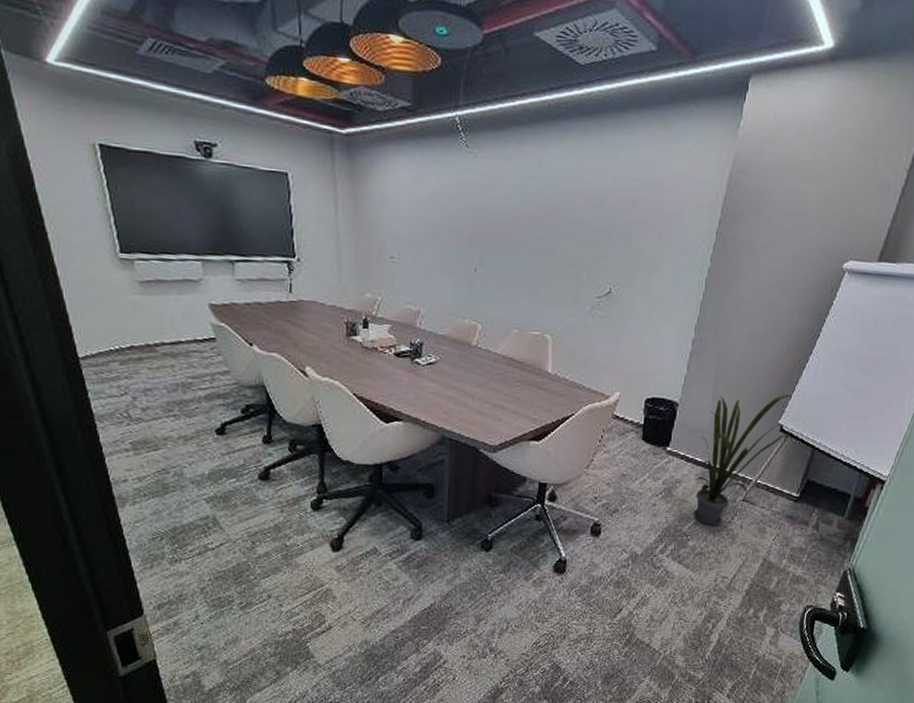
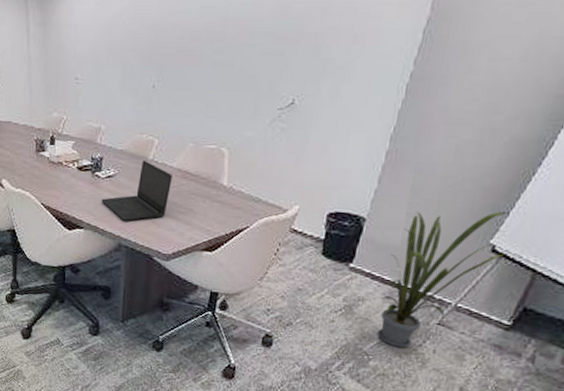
laptop: none [422,345,497,412] -> present [101,159,172,221]

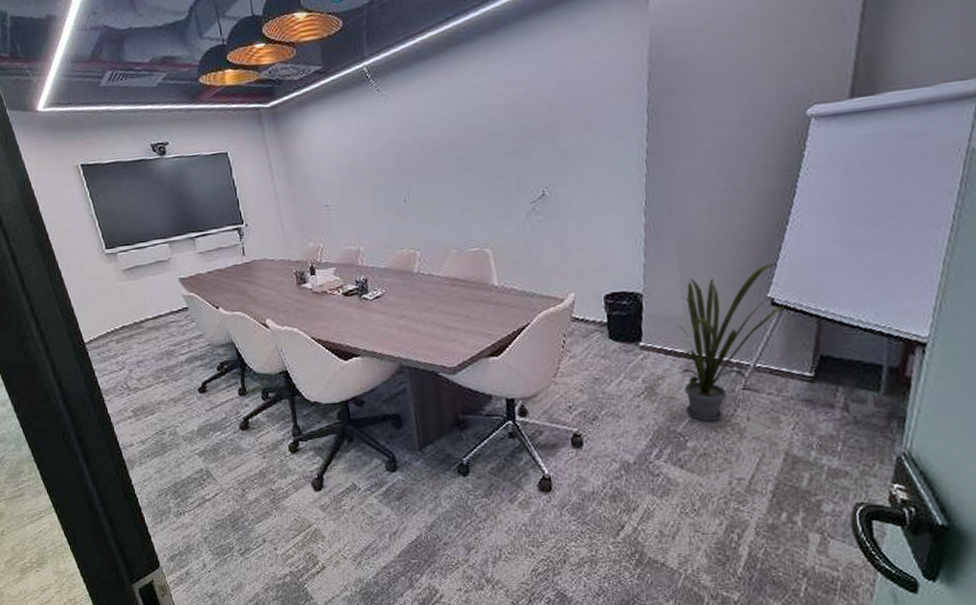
laptop: present [101,159,172,221] -> none [373,274,443,340]

